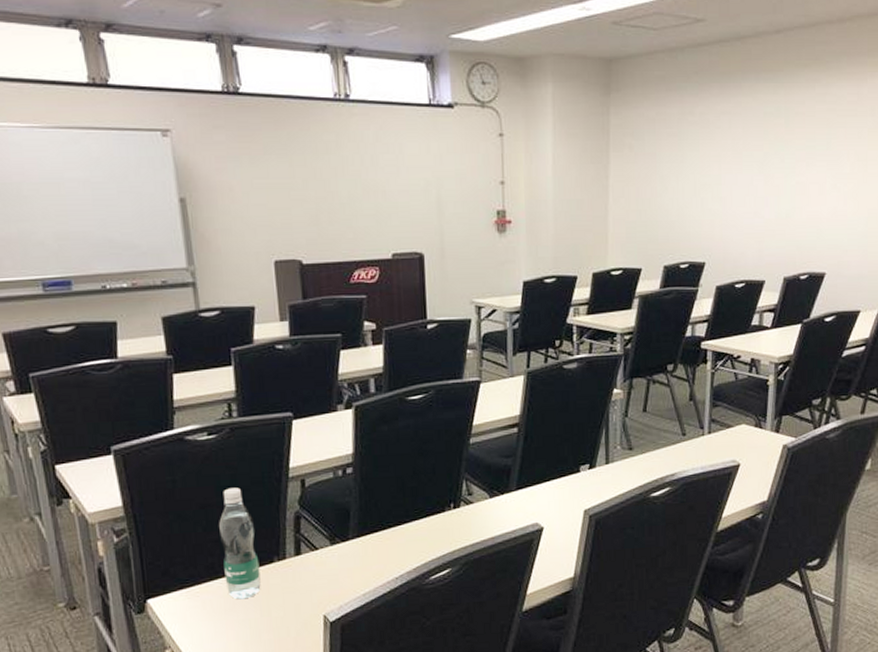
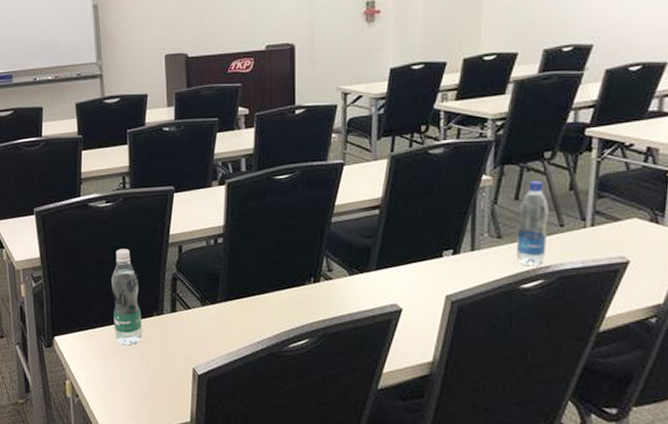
bottle: none [645,393,673,476] -> present [516,181,550,266]

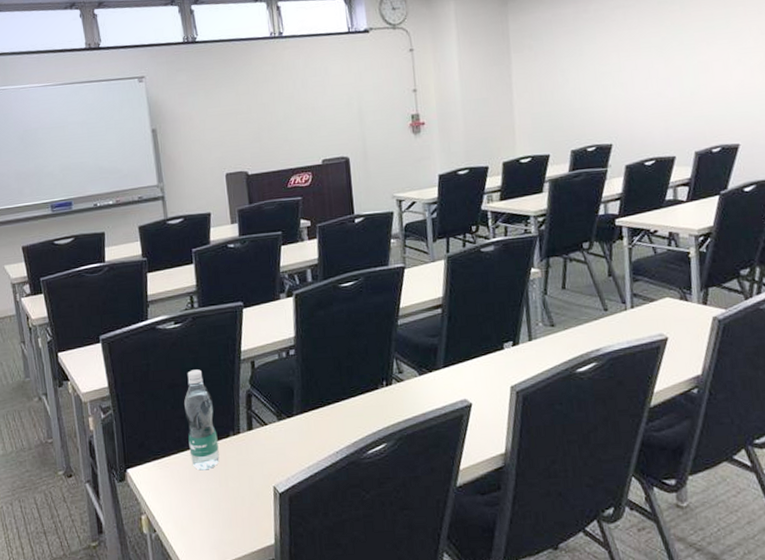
bottle: present [516,181,550,266] -> none [567,270,595,351]

